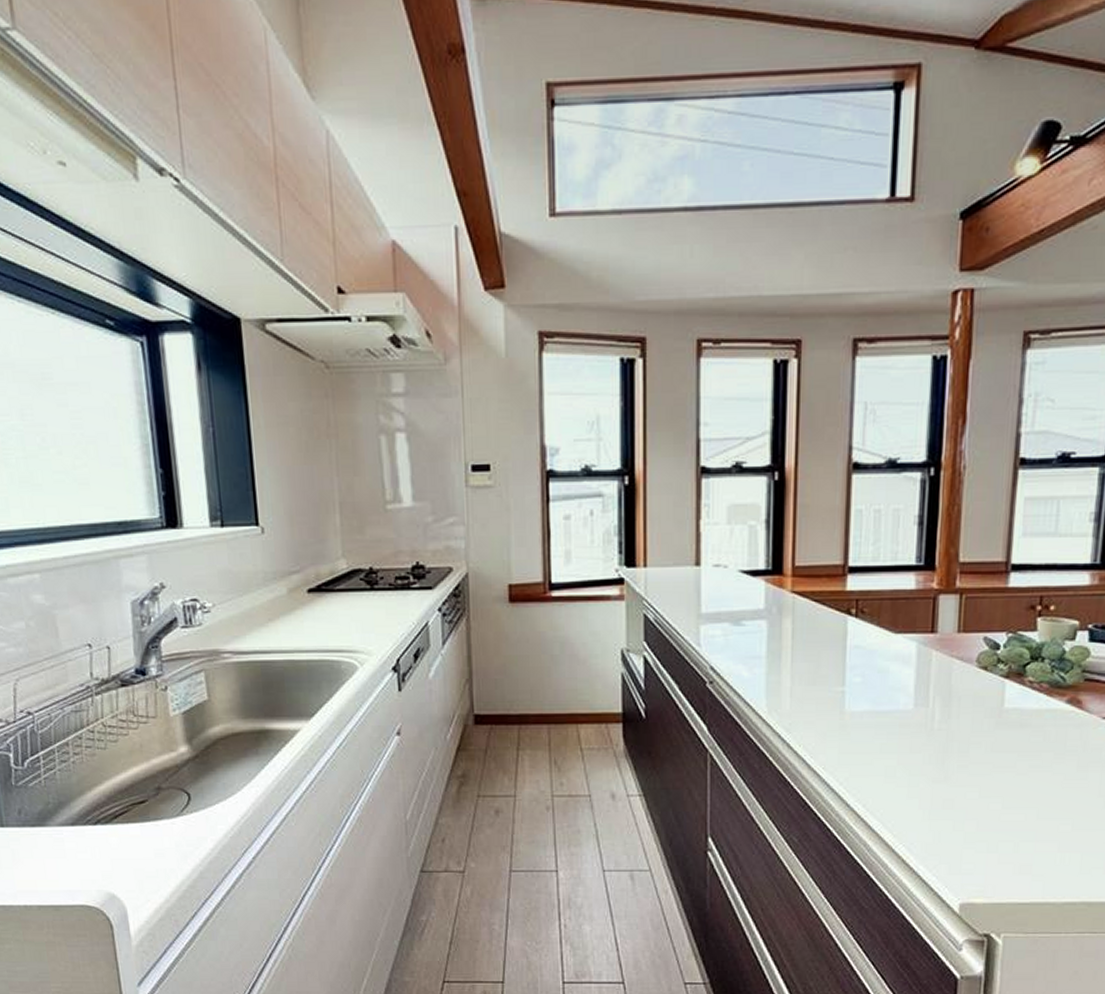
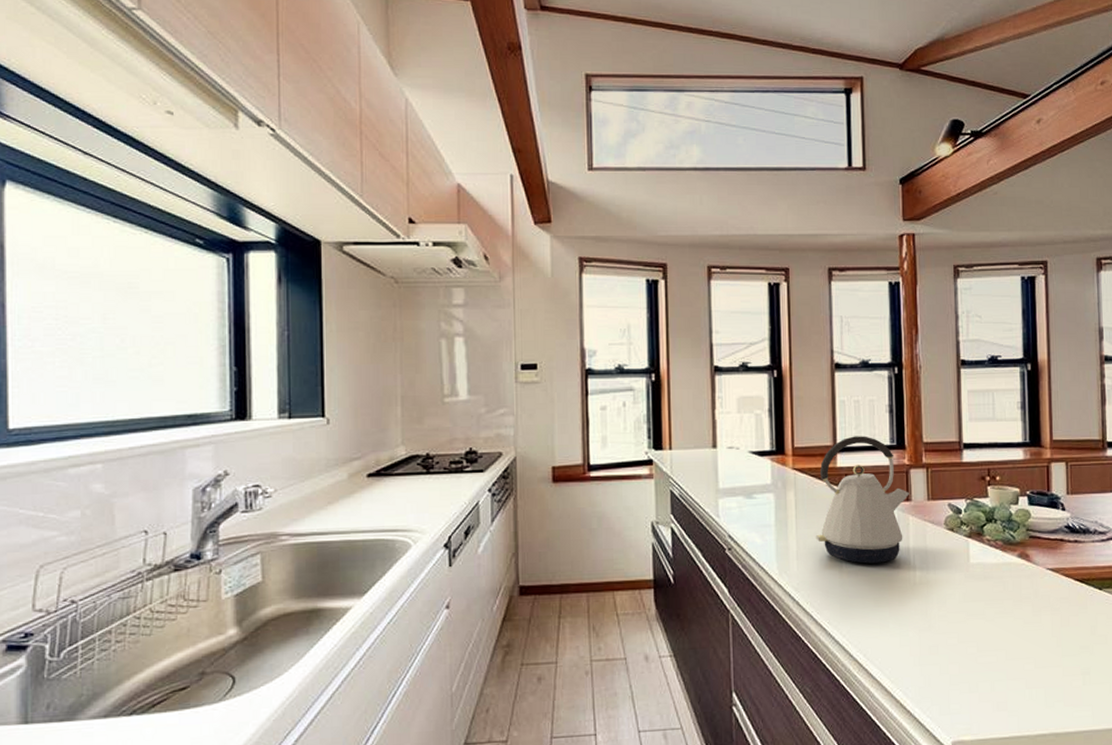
kettle: none [814,553,936,704] -> present [815,436,910,564]

